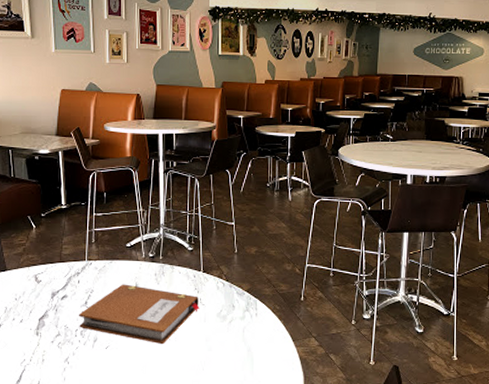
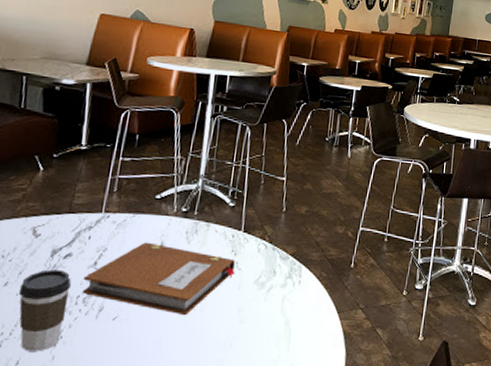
coffee cup: none [31,309,69,374] -> present [18,269,71,351]

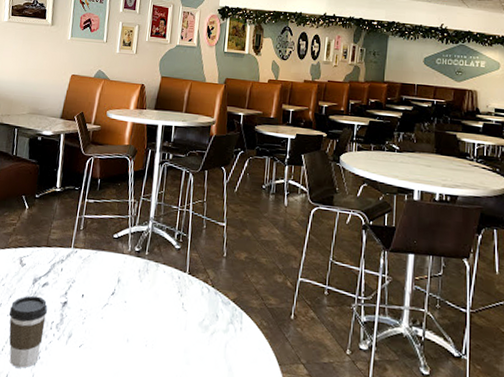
notebook: present [82,242,235,316] -> none [56,277,181,351]

